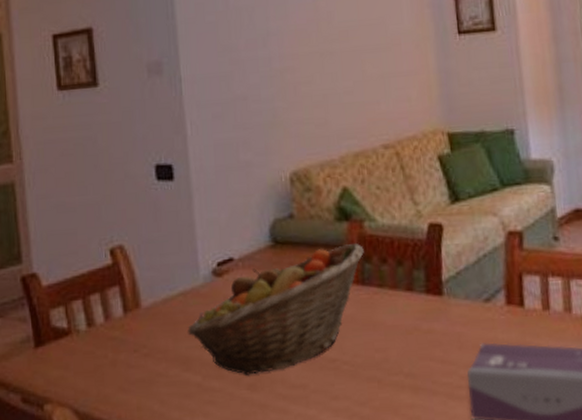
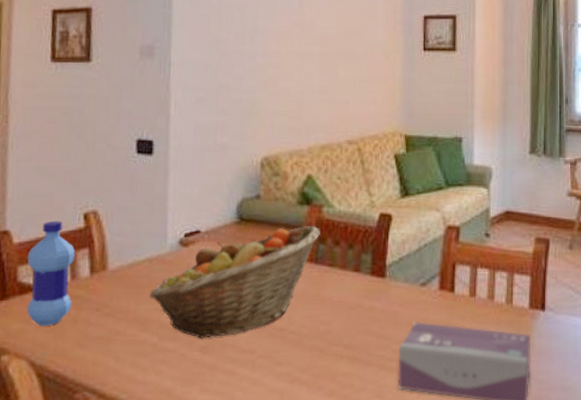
water bottle: none [58,259,109,371] -> present [26,221,76,326]

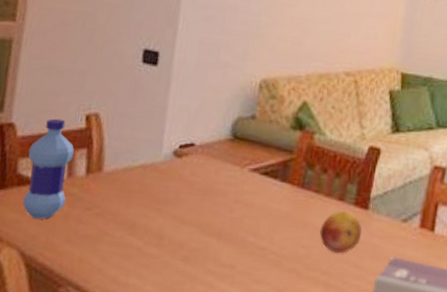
fruit basket: present [149,225,320,340] -> none [140,150,310,250]
fruit: none [338,281,381,326] -> present [319,210,362,254]

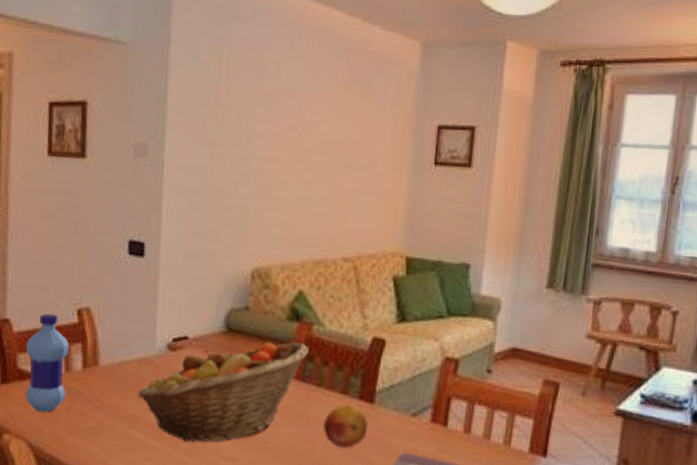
fruit basket: none [140,150,310,250] -> present [138,342,309,443]

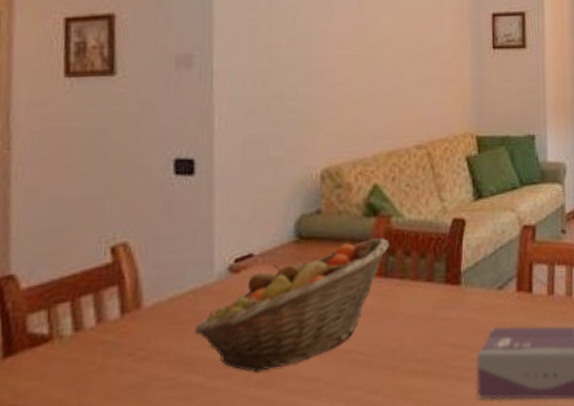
water bottle: present [25,313,70,413] -> none [39,258,102,381]
fruit: present [323,404,368,448] -> none [411,291,457,338]

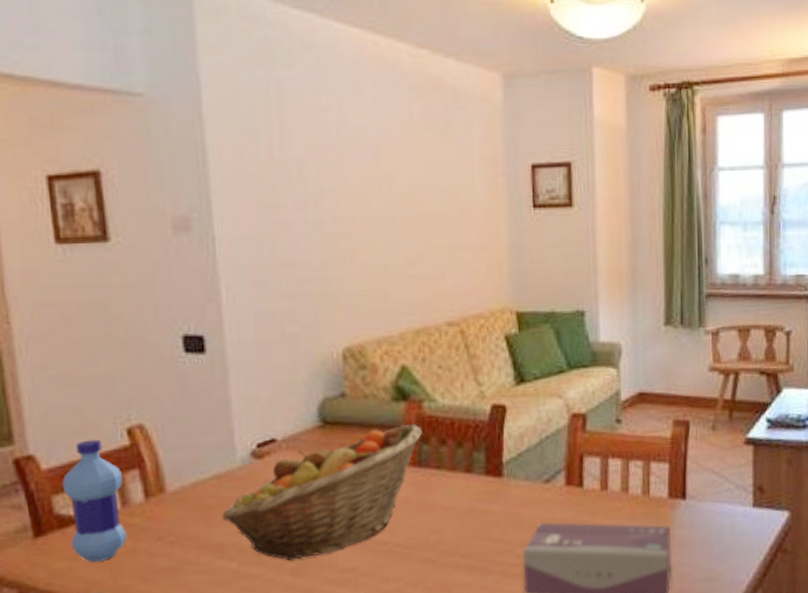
water bottle: none [39,258,102,381] -> present [62,439,128,562]

